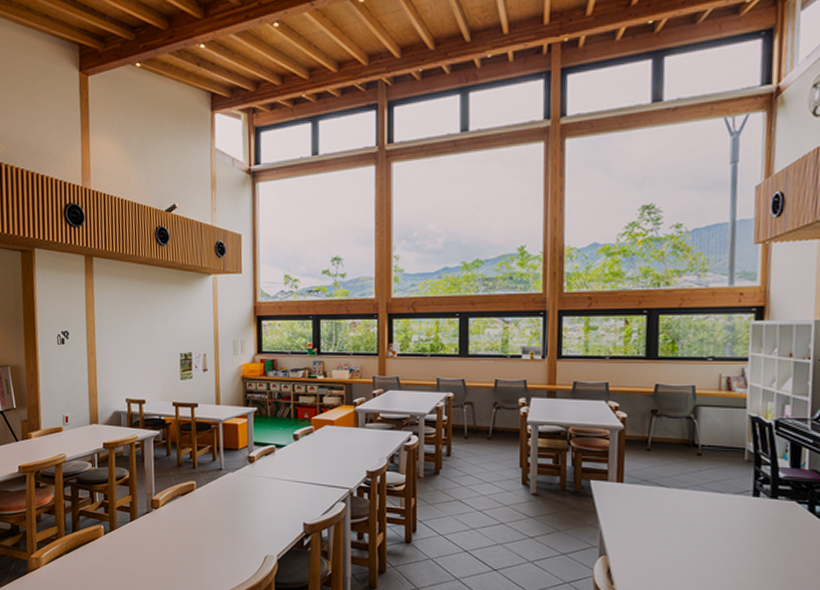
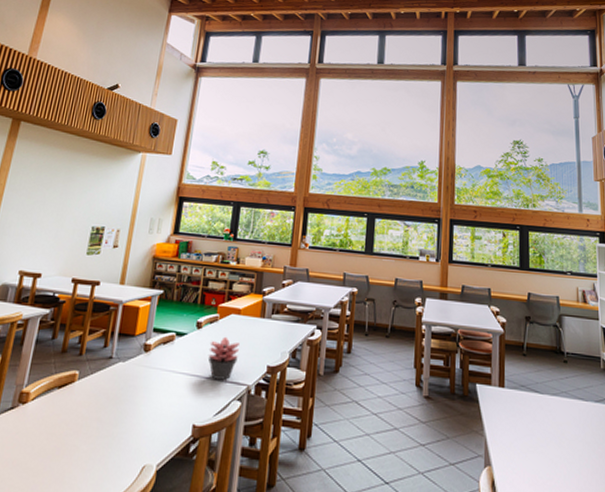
succulent plant: none [308,446,338,485] -> present [208,336,241,380]

